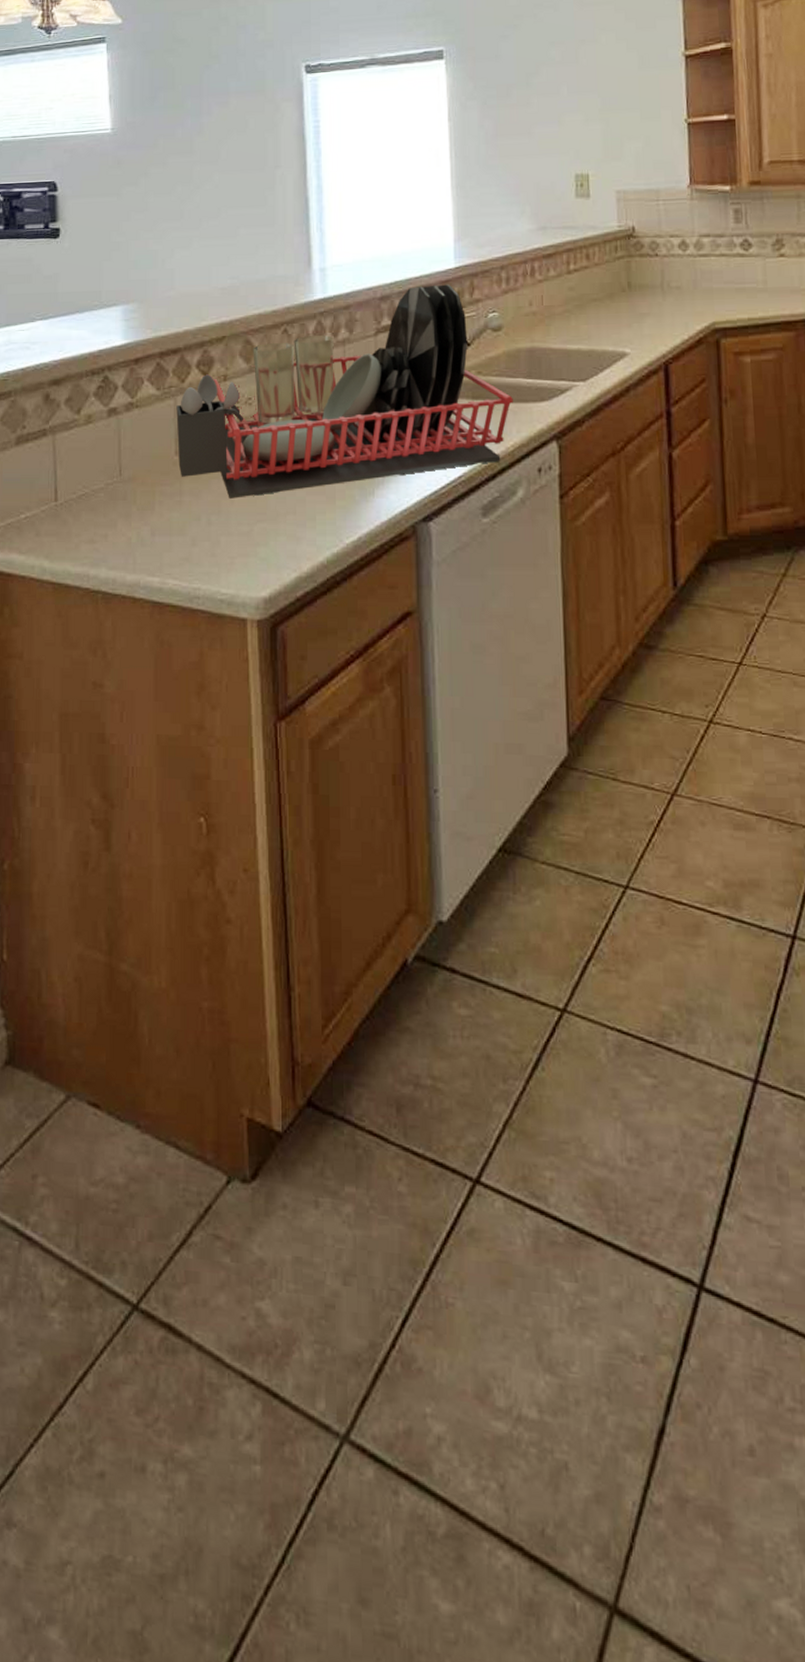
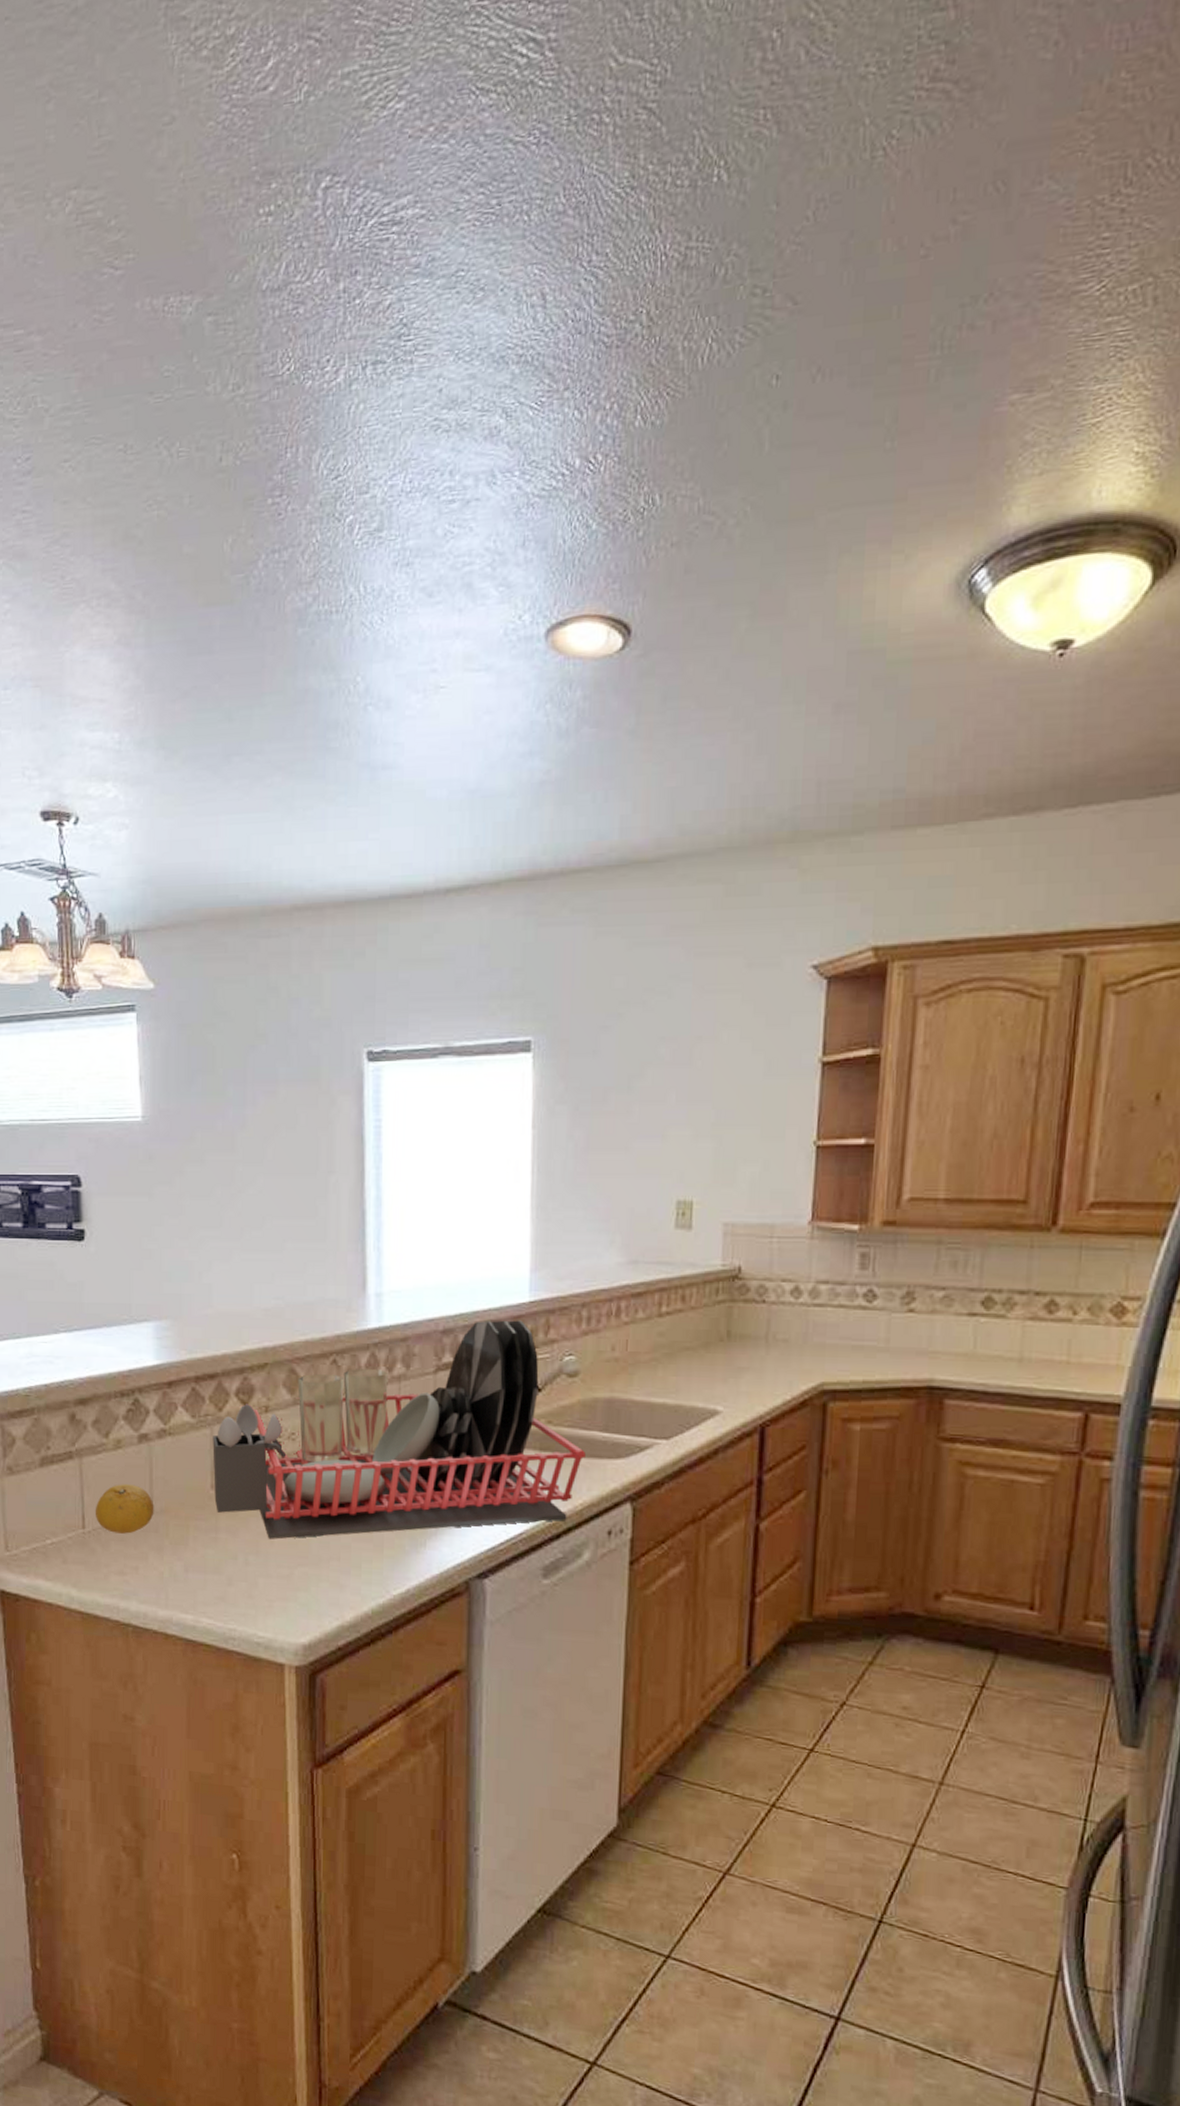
fruit: none [66,456,123,504] -> present [95,1484,154,1534]

